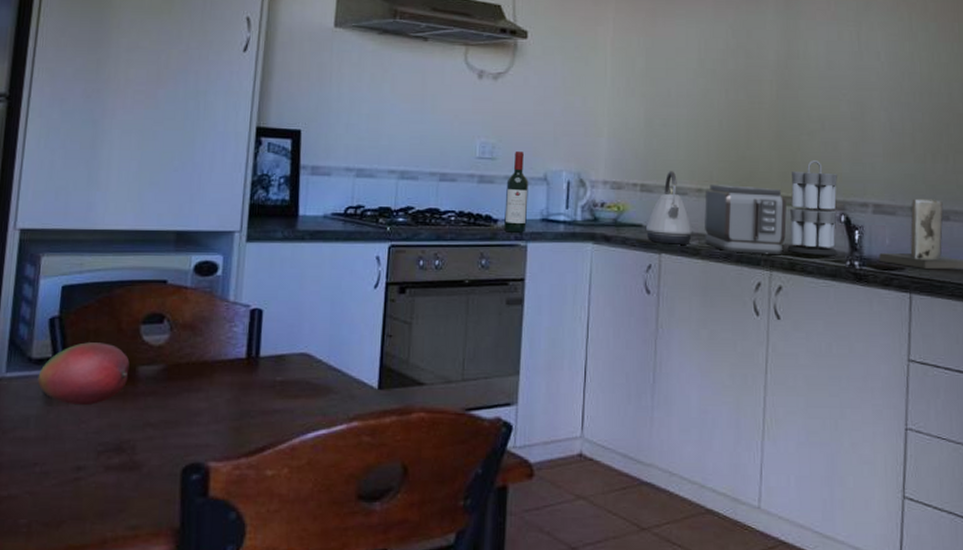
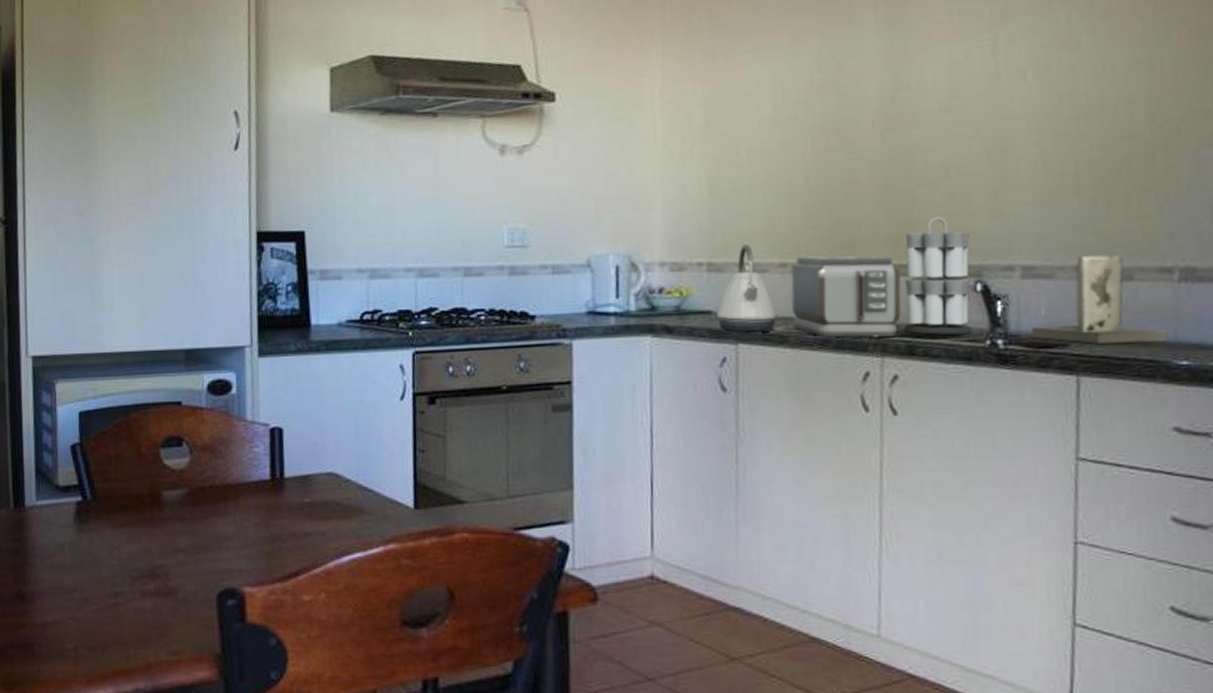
fruit: present [37,342,130,405] -> none [67,468,154,531]
wine bottle: present [504,152,528,233] -> none [542,235,570,330]

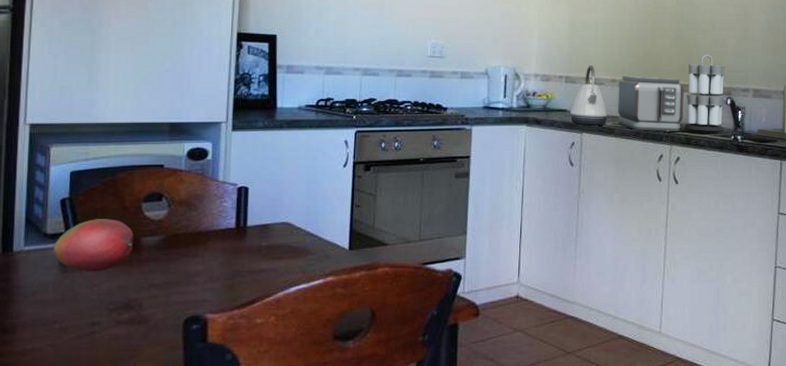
fruit: none [67,468,154,531] -> present [53,219,134,271]

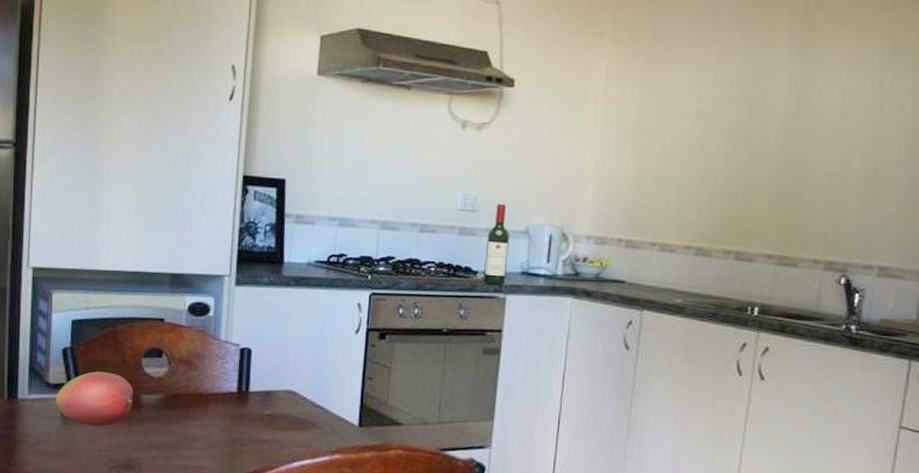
wine bottle: none [453,51,472,118] -> present [484,204,510,285]
kettle: present [569,65,609,126] -> none [628,227,679,303]
toaster: present [618,76,684,132] -> none [690,242,782,317]
spice rack: present [684,55,726,131] -> none [778,219,842,318]

